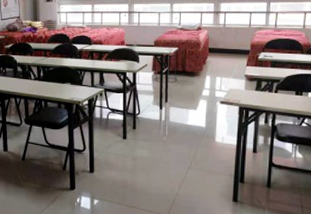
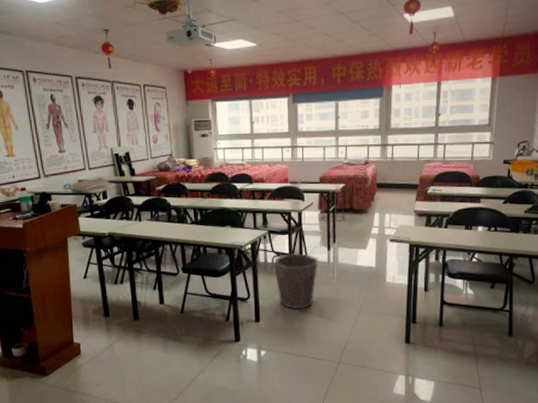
waste bin: none [108,111,150,163] -> present [274,254,318,309]

